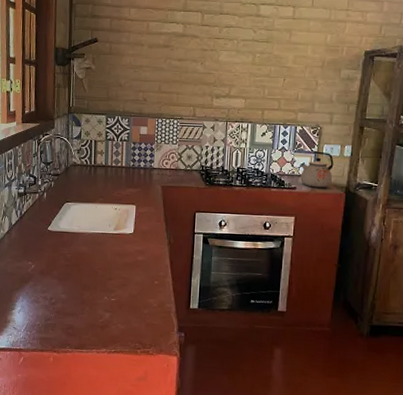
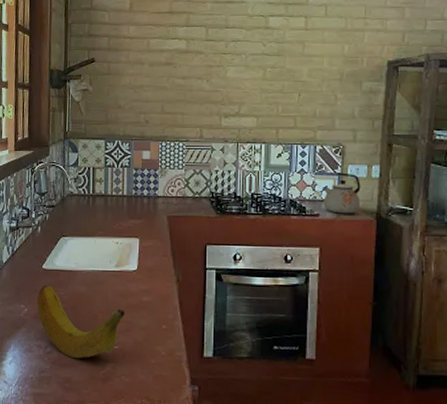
fruit: none [42,244,122,309] -> present [36,285,125,358]

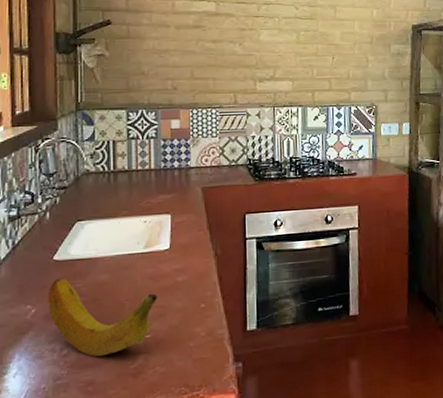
kettle: present [324,172,361,214] -> none [360,131,393,171]

